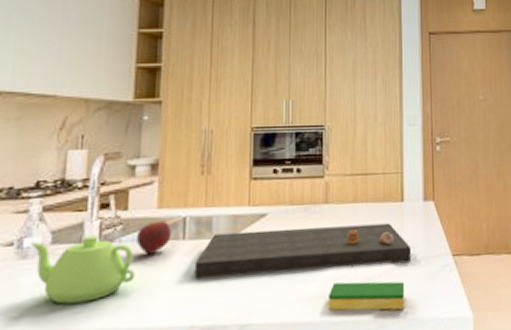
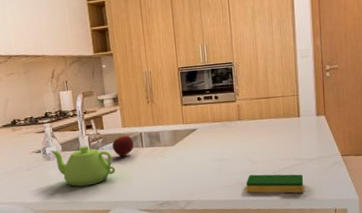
cutting board: present [194,223,412,279] -> none [152,133,308,172]

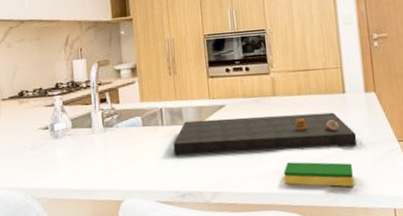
teapot: present [50,145,116,187] -> none [58,122,131,171]
fruit: present [111,135,134,157] -> none [127,111,153,136]
cutting board: none [152,133,308,172] -> present [173,112,358,156]

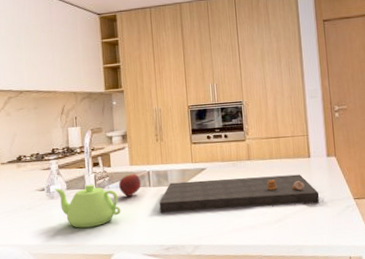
teapot: none [58,122,131,171] -> present [54,184,121,228]
fruit: none [127,111,153,136] -> present [118,174,141,197]
dish sponge: present [284,161,354,187] -> none [256,217,317,239]

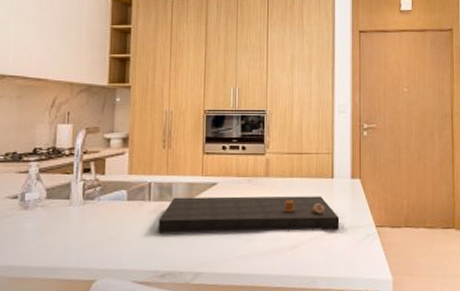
teapot: present [54,184,121,228] -> none [30,194,111,247]
fruit: present [118,174,141,197] -> none [111,184,140,211]

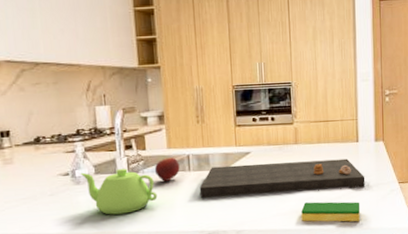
teapot: none [30,194,111,247] -> present [80,168,158,215]
fruit: none [111,184,140,211] -> present [154,157,180,181]
dish sponge: none [268,243,334,270] -> present [301,201,361,222]

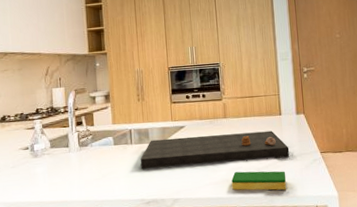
teapot: present [80,168,158,215] -> none [38,142,104,185]
fruit: present [154,157,180,181] -> none [101,132,123,154]

